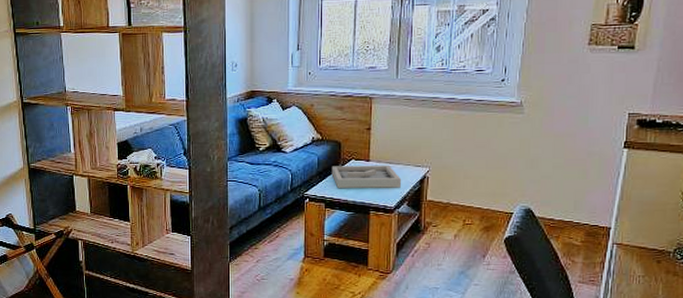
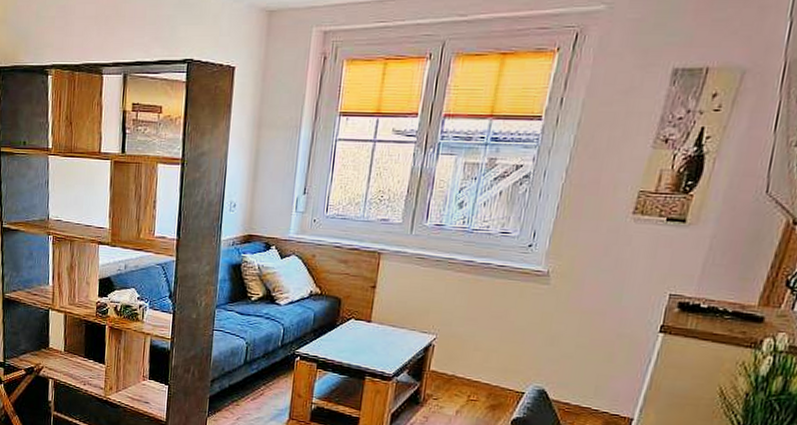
decorative tray: present [331,166,401,189] -> none [327,324,404,354]

